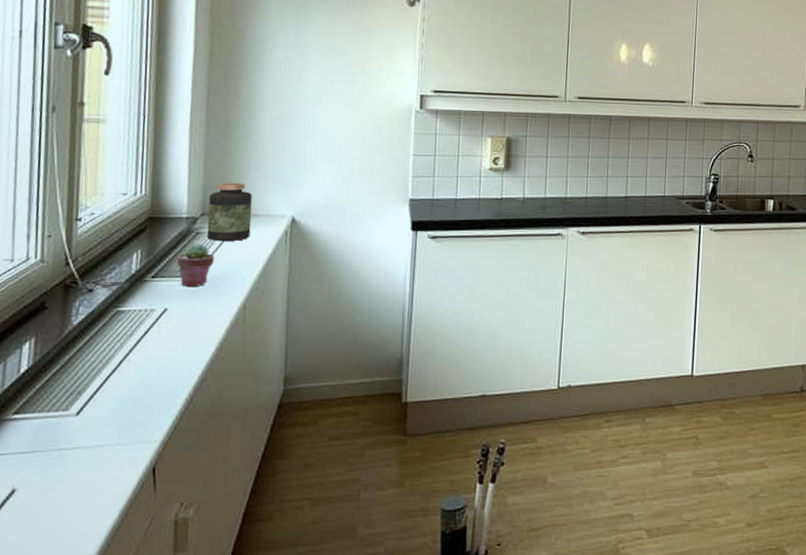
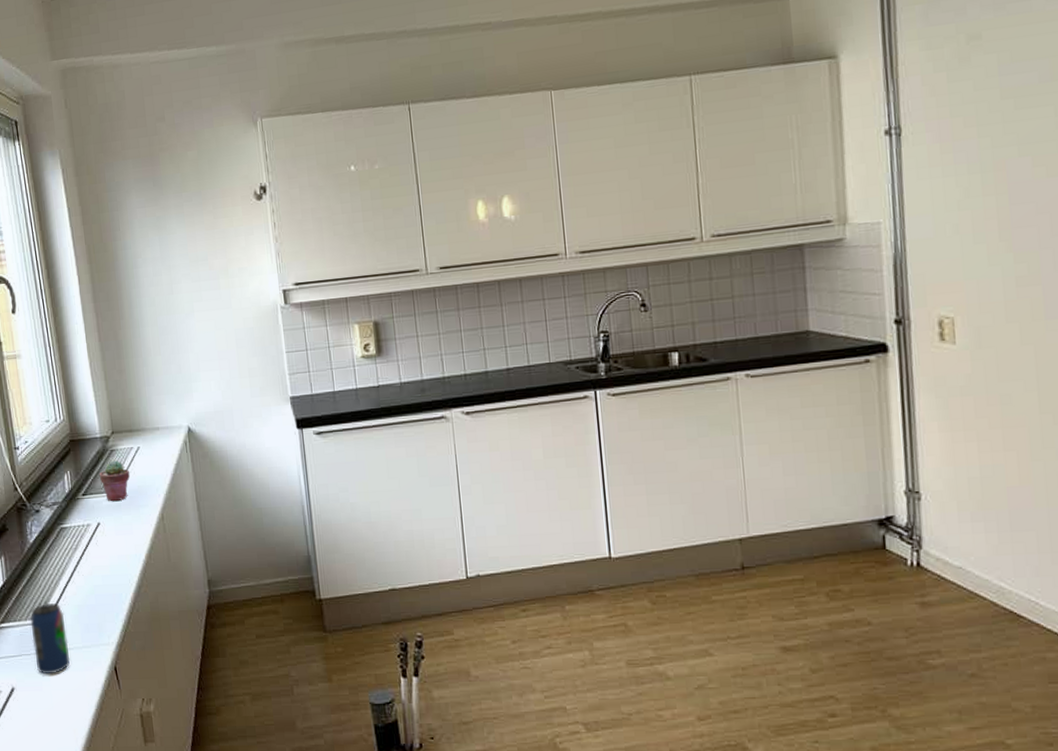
beverage can: none [51,393,101,475] -> present [30,602,70,675]
jar: present [206,182,252,242] -> none [115,399,156,457]

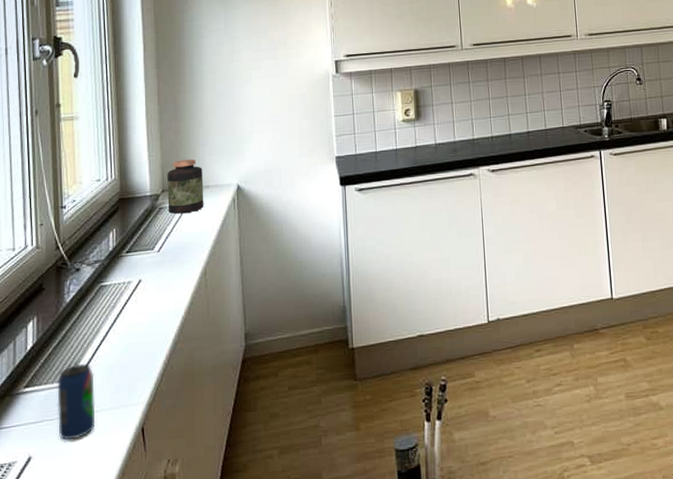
potted succulent: present [99,460,130,502] -> none [145,218,176,259]
jar: none [115,399,156,457] -> present [167,158,204,214]

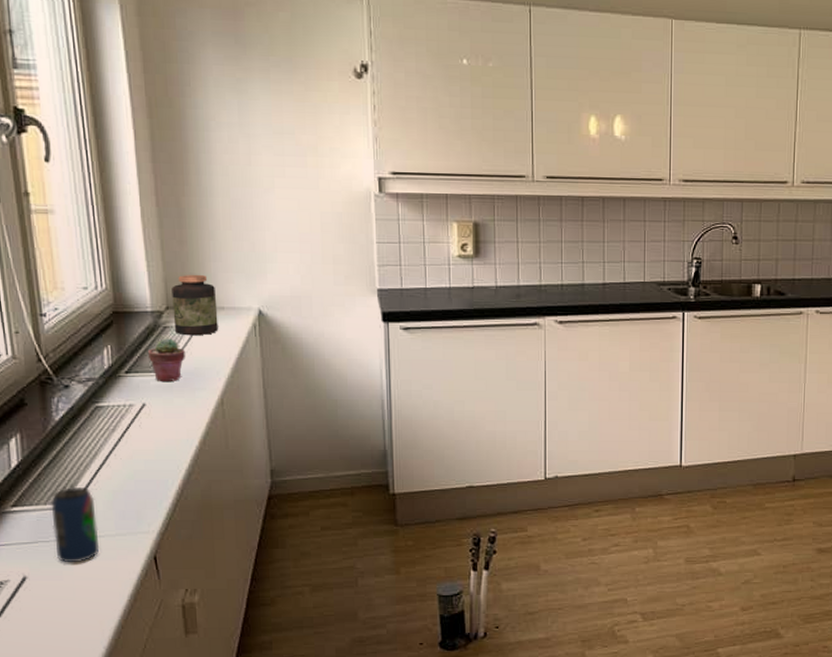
potted succulent: none [145,218,176,259] -> present [147,338,185,382]

